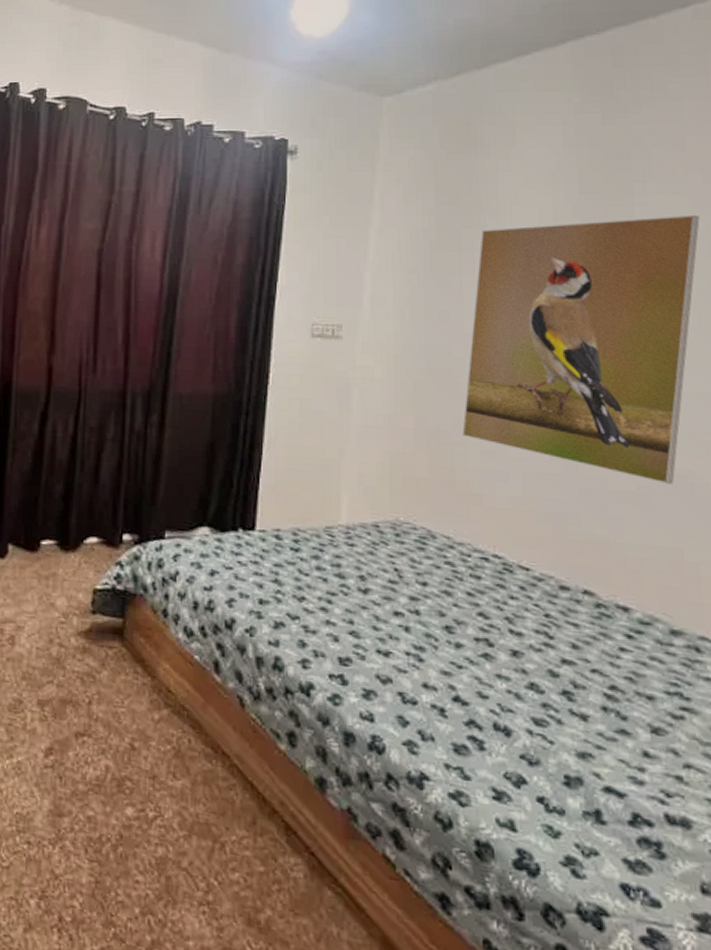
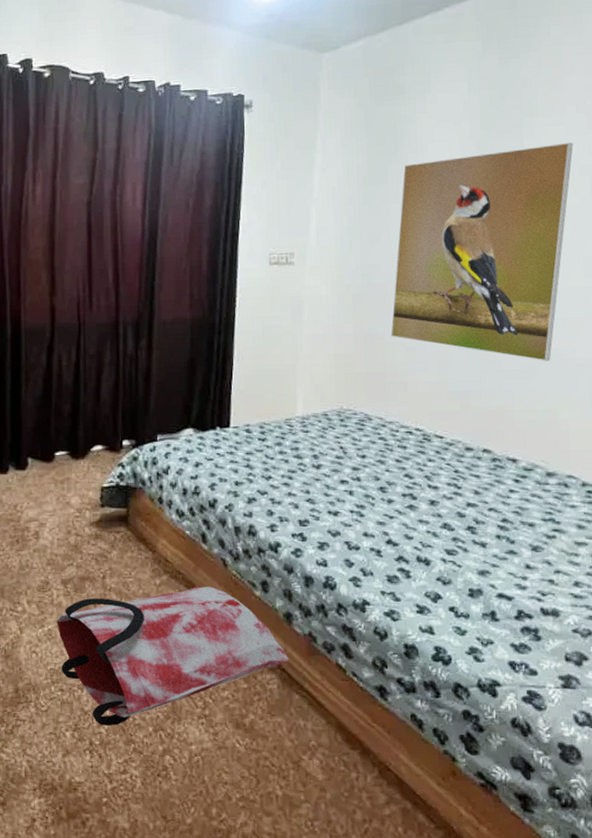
bag: none [28,727,321,900] -> present [57,586,290,726]

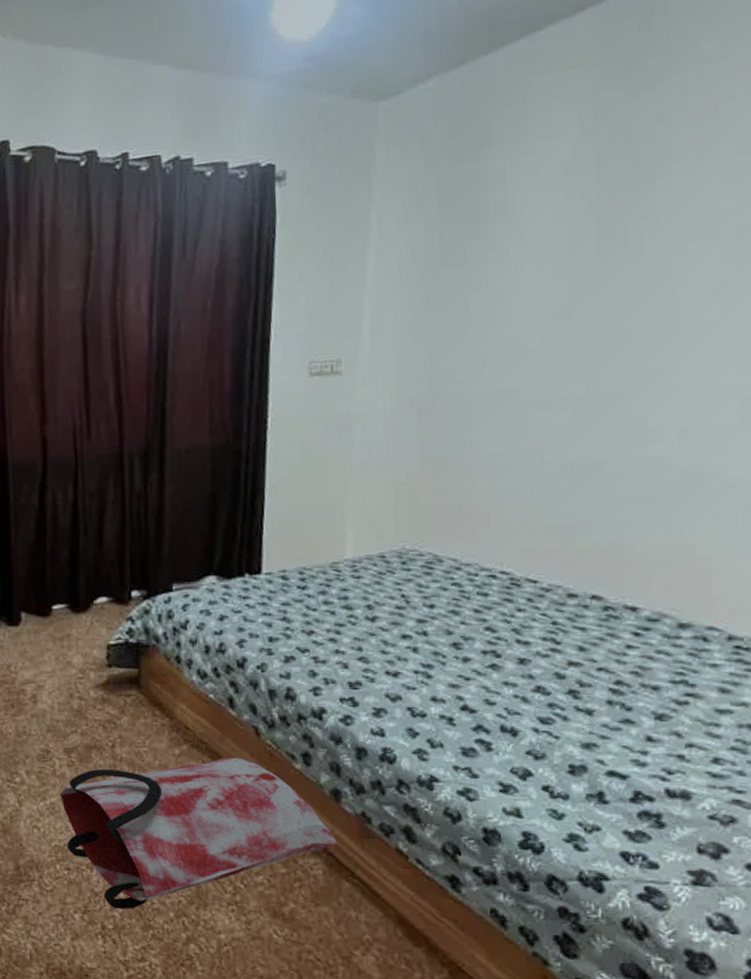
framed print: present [391,142,574,361] -> none [468,193,730,484]

